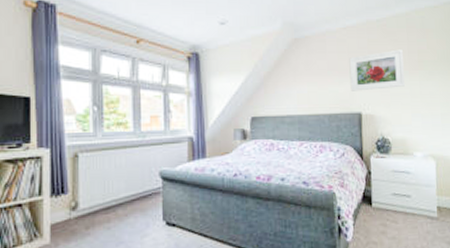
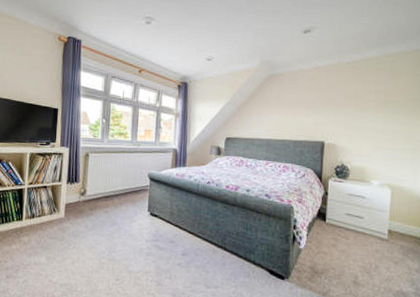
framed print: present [349,49,405,91] -> none [316,89,370,123]

